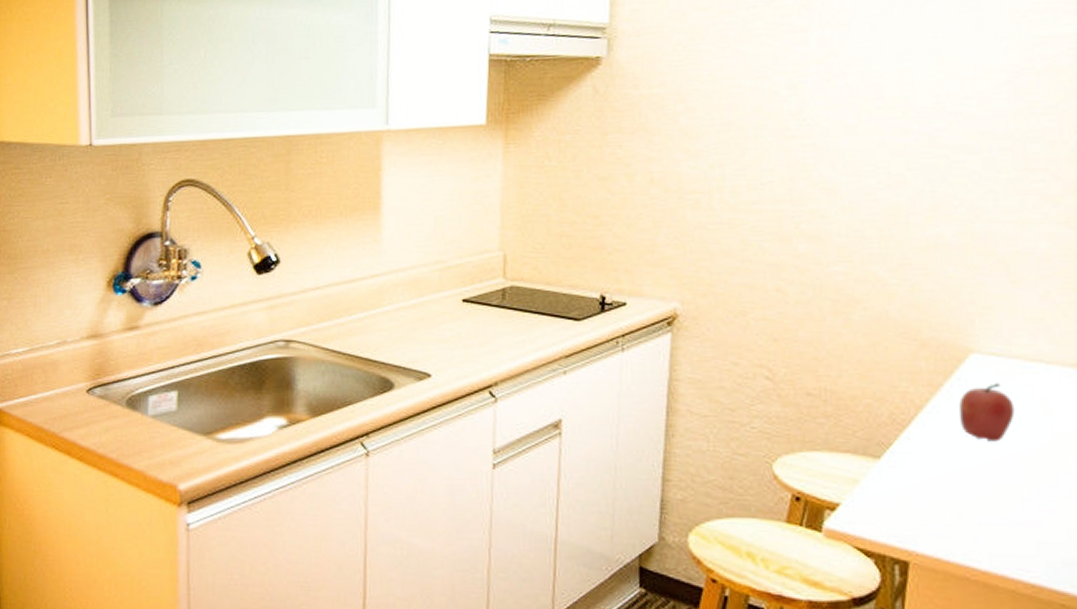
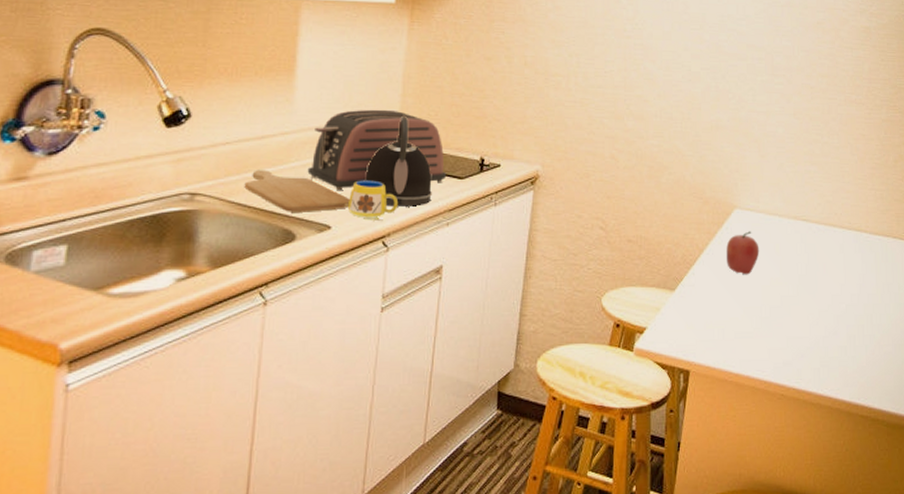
chopping board: none [337,315,450,359] -> present [244,170,350,212]
toaster: none [401,245,560,336] -> present [307,109,447,191]
mug: none [447,324,505,370] -> present [347,180,399,222]
kettle: none [465,252,544,353] -> present [365,116,432,207]

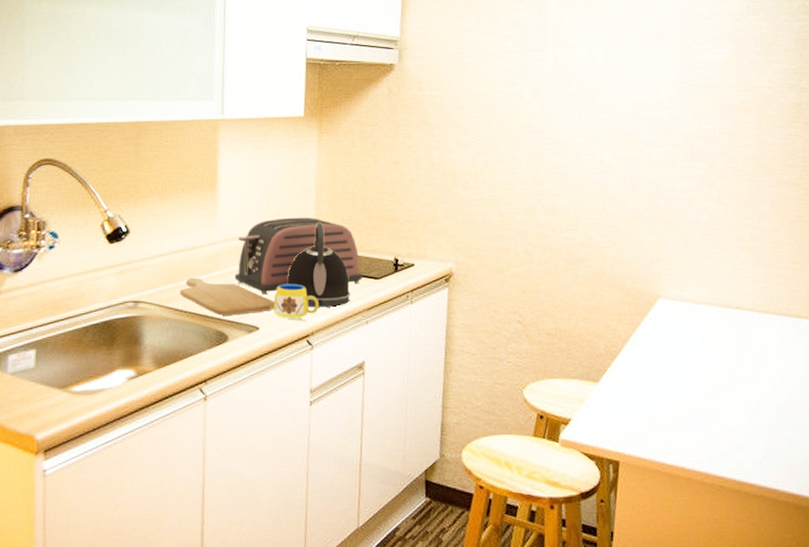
fruit: present [726,231,760,275] -> none [651,321,688,366]

